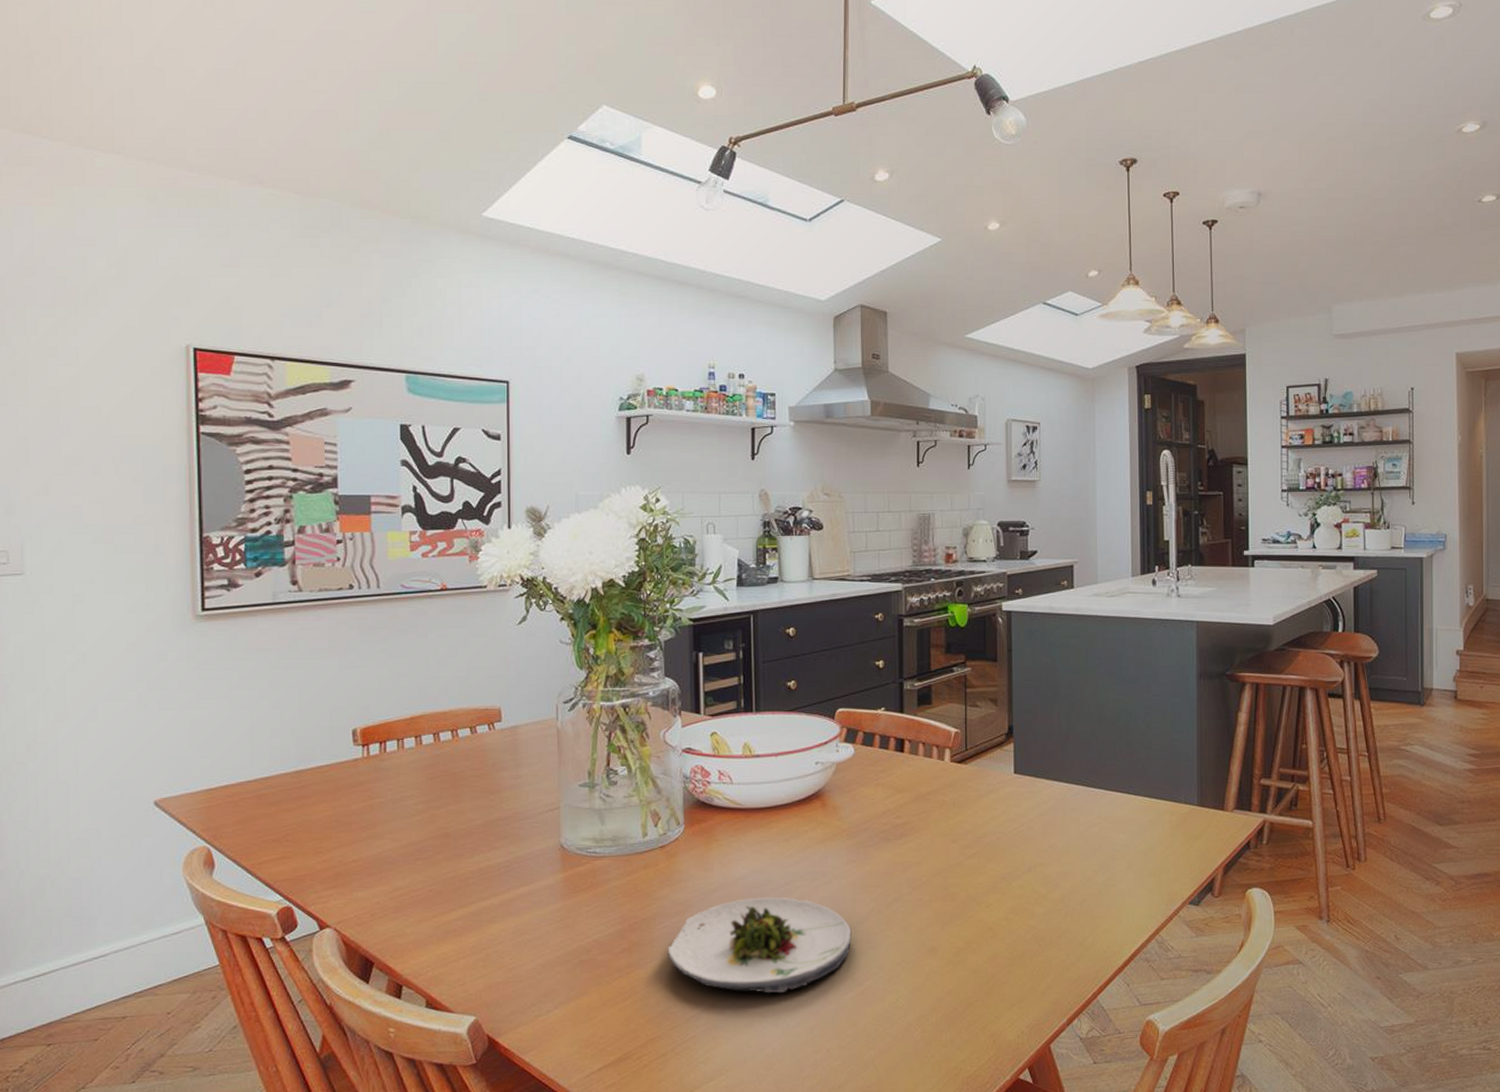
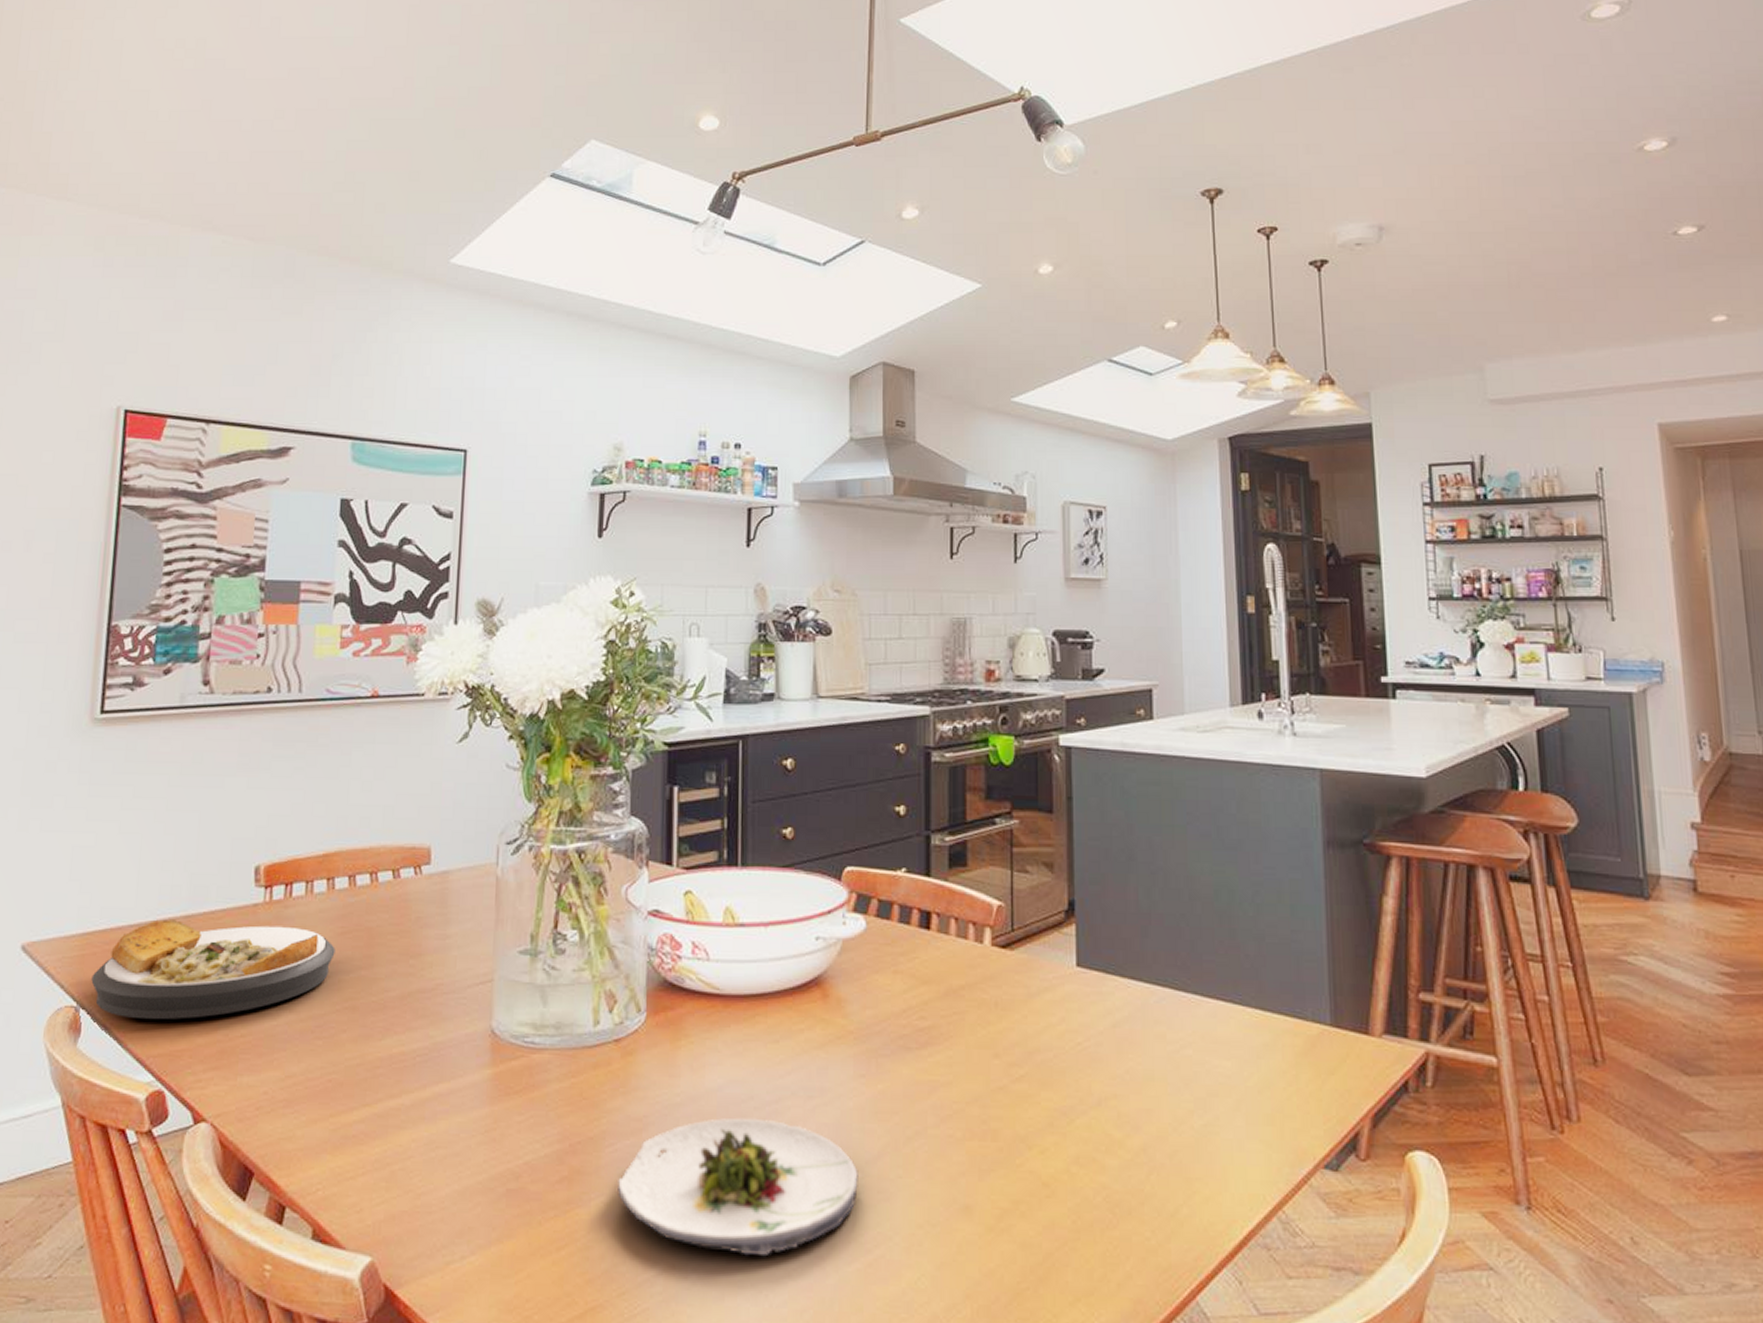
plate: none [219,775,427,854] -> present [91,919,335,1020]

